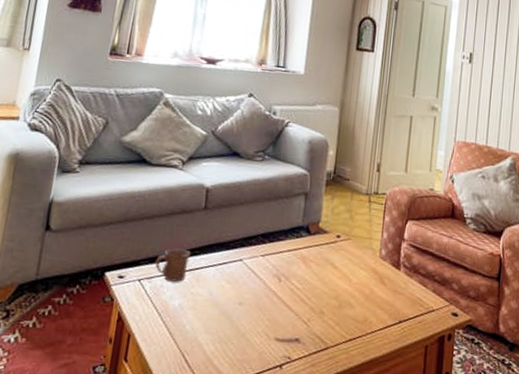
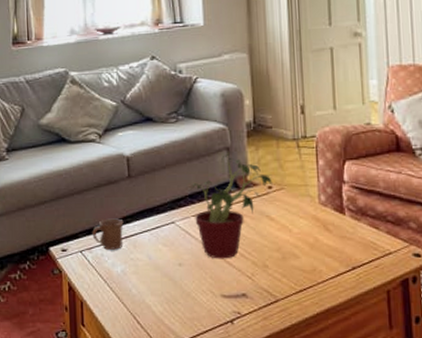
potted plant: none [262,197,342,302] -> present [189,152,273,259]

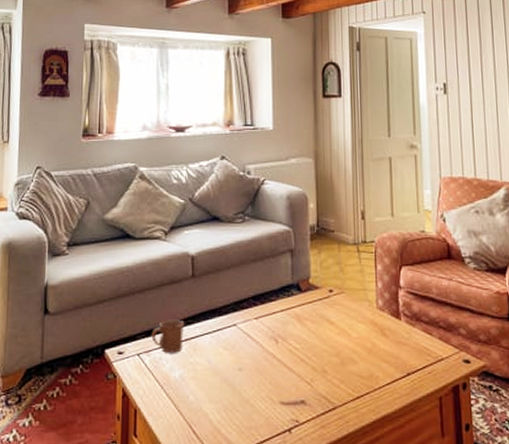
potted plant: present [189,152,273,259] -> none [253,254,333,364]

